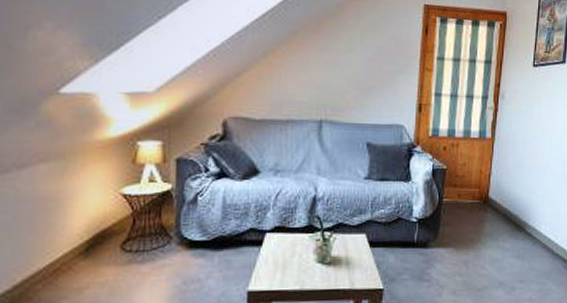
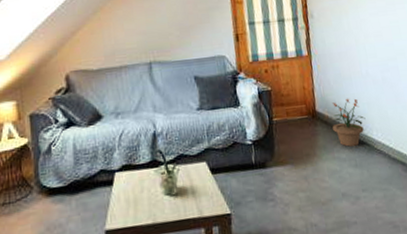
potted plant: none [502,188,537,237] -> present [331,98,366,147]

